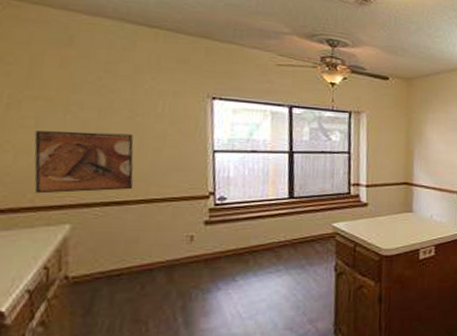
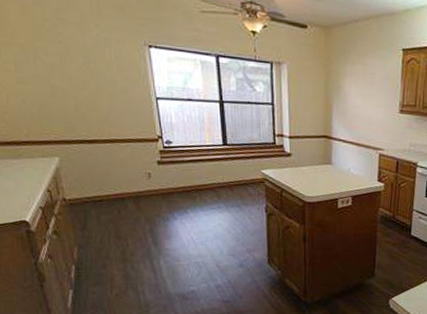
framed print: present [34,131,134,194] -> none [17,75,99,131]

